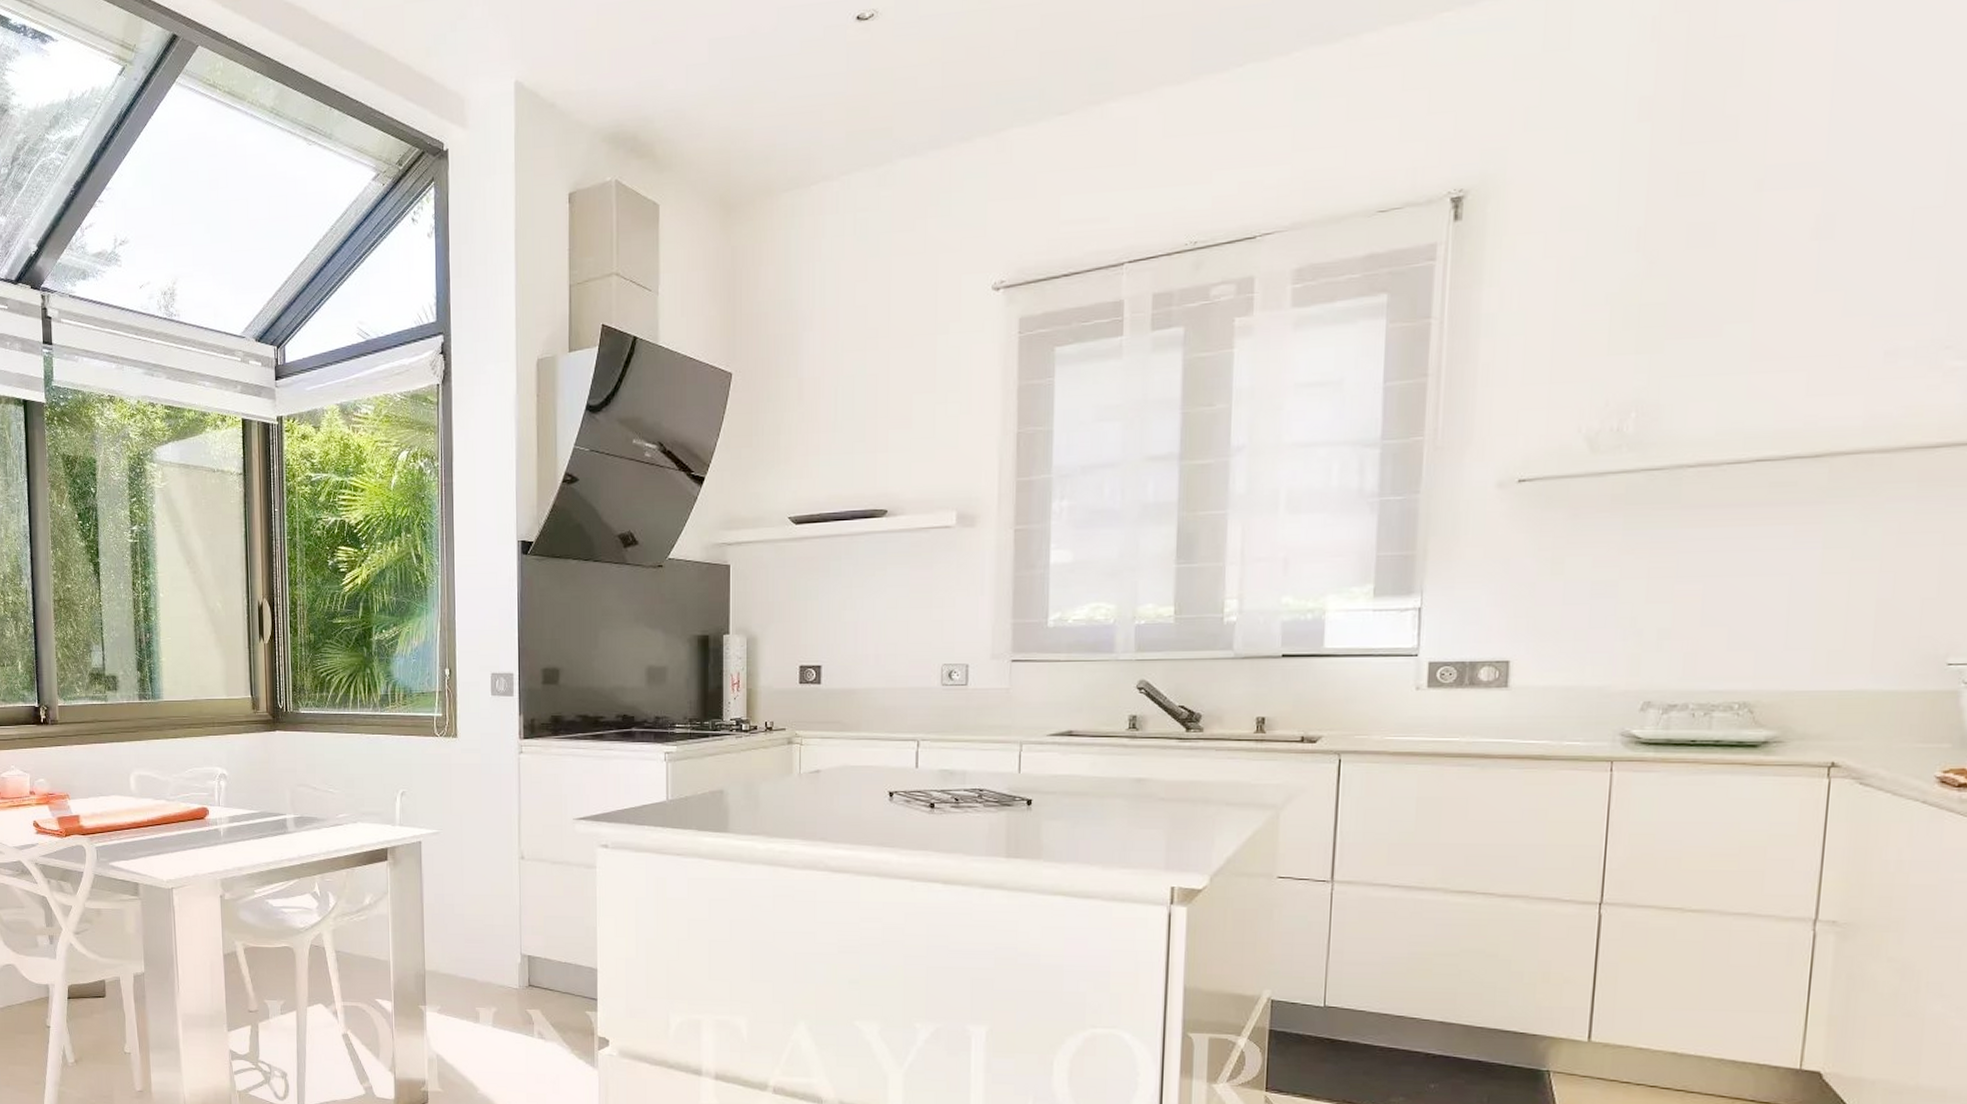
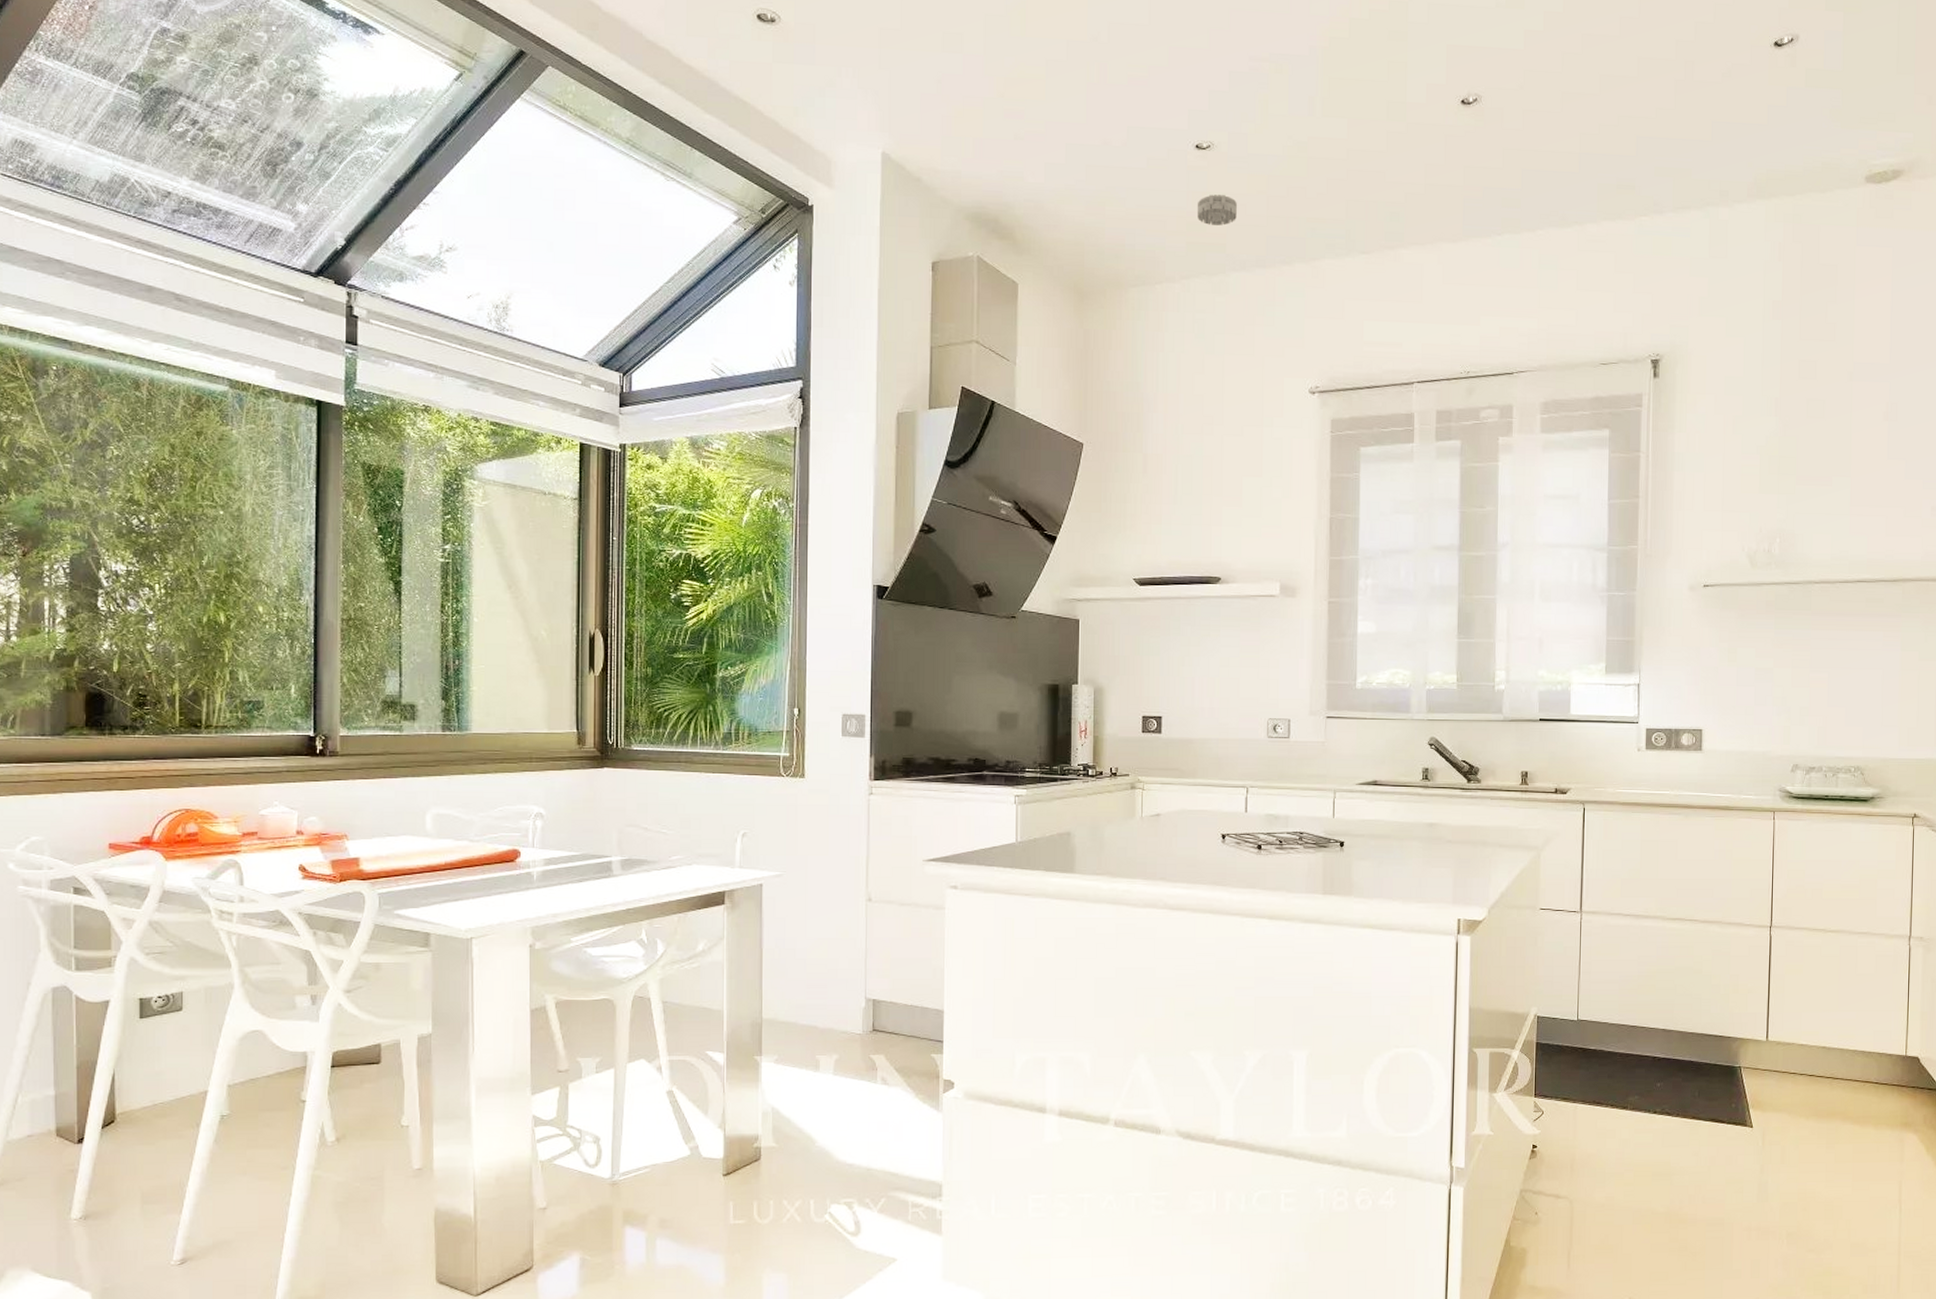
smoke detector: none [858,68,905,108] -> present [1196,194,1237,226]

